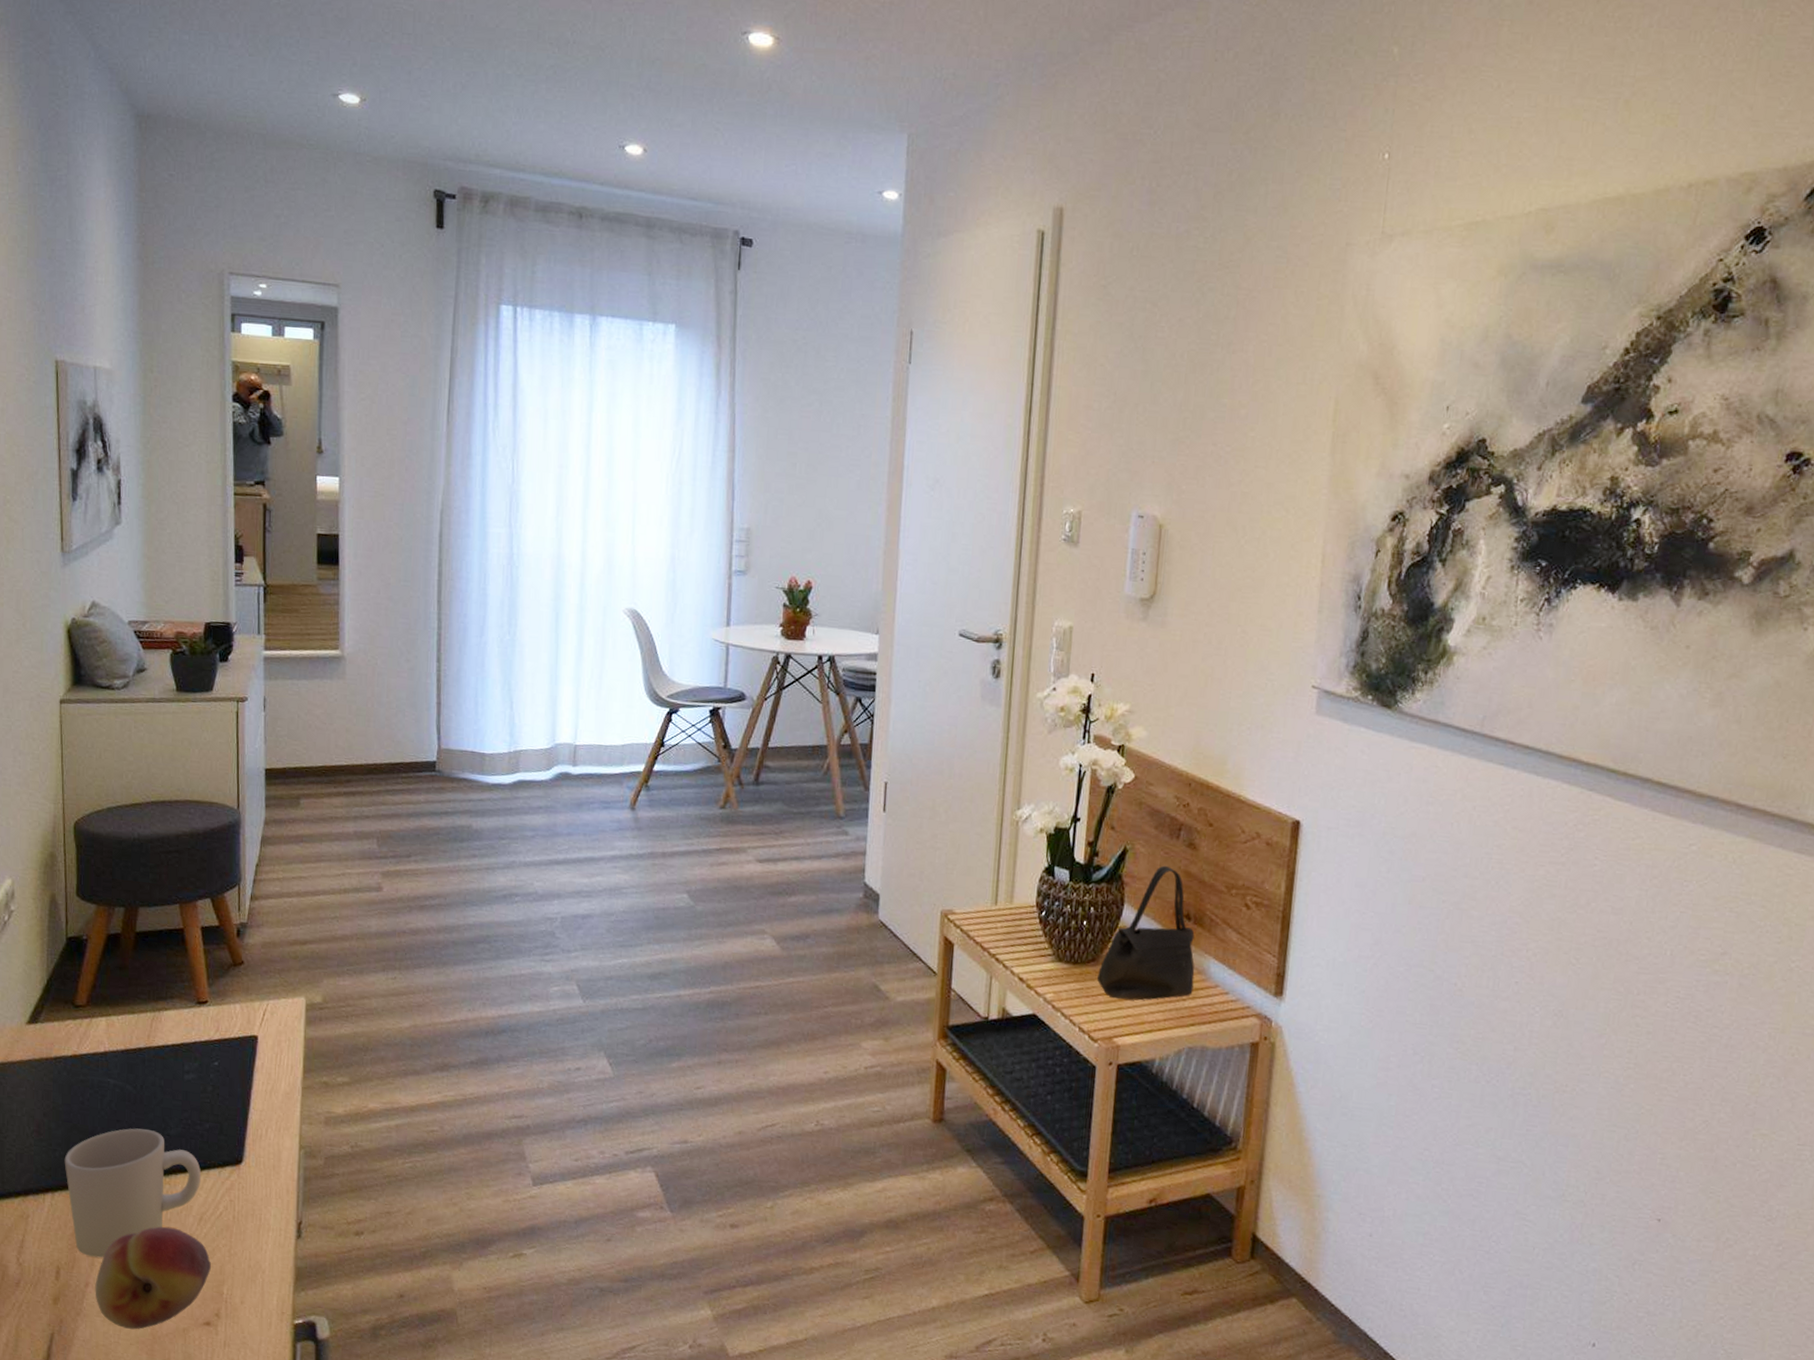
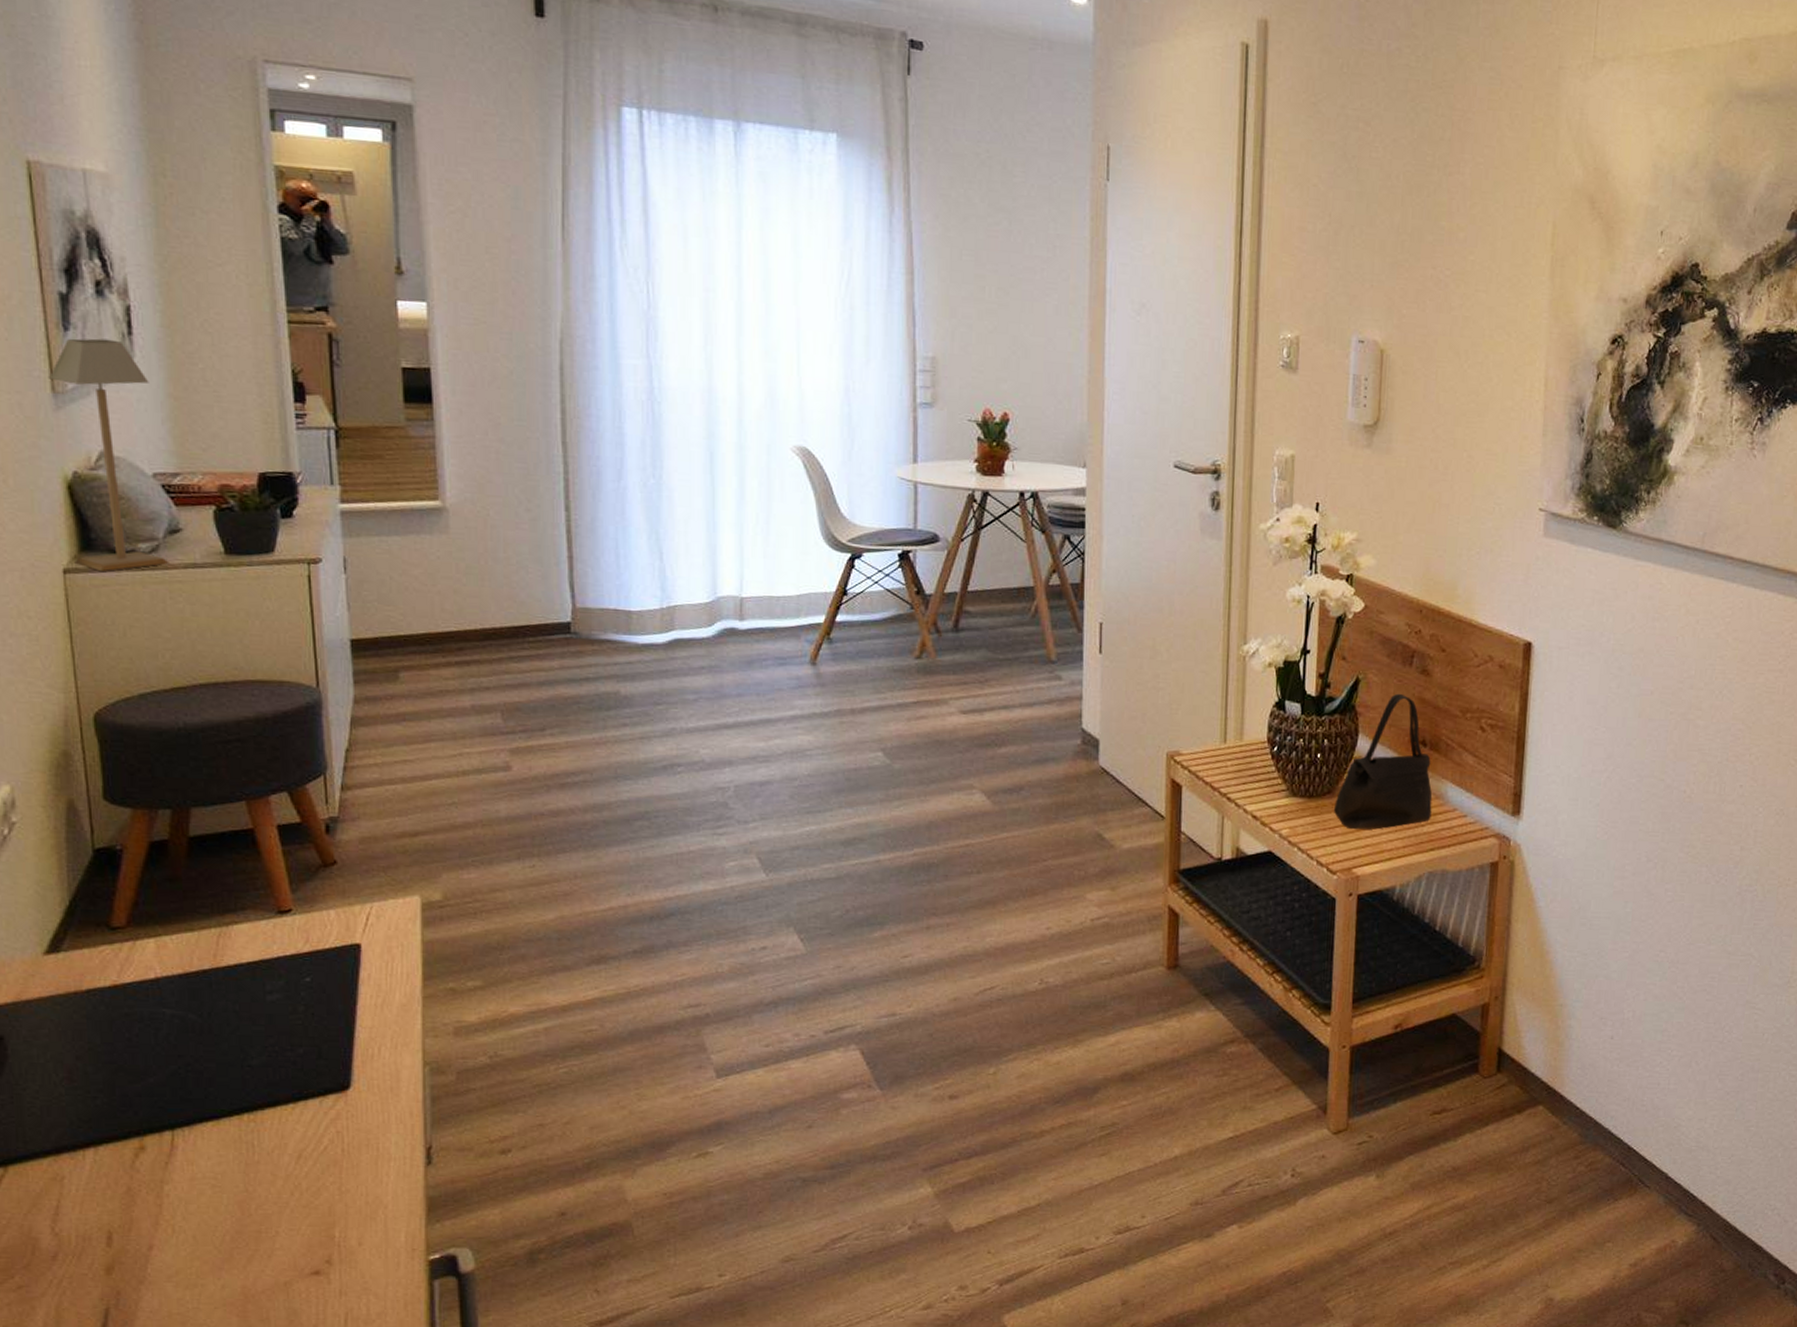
table lamp: none [60,507,136,703] -> present [49,338,169,571]
mug: present [64,1128,202,1258] -> none [109,1062,297,1215]
fruit: present [95,1226,211,1330] -> none [161,1170,316,1291]

